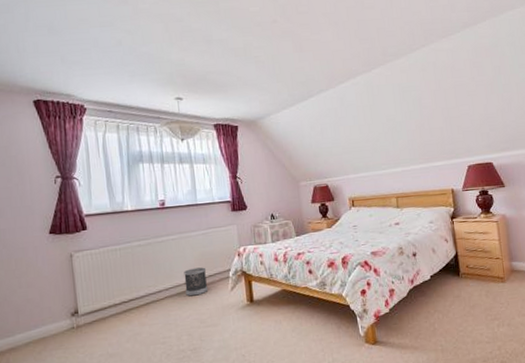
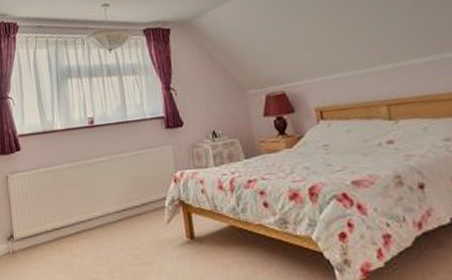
wastebasket: present [184,267,209,297] -> none [115,194,142,227]

